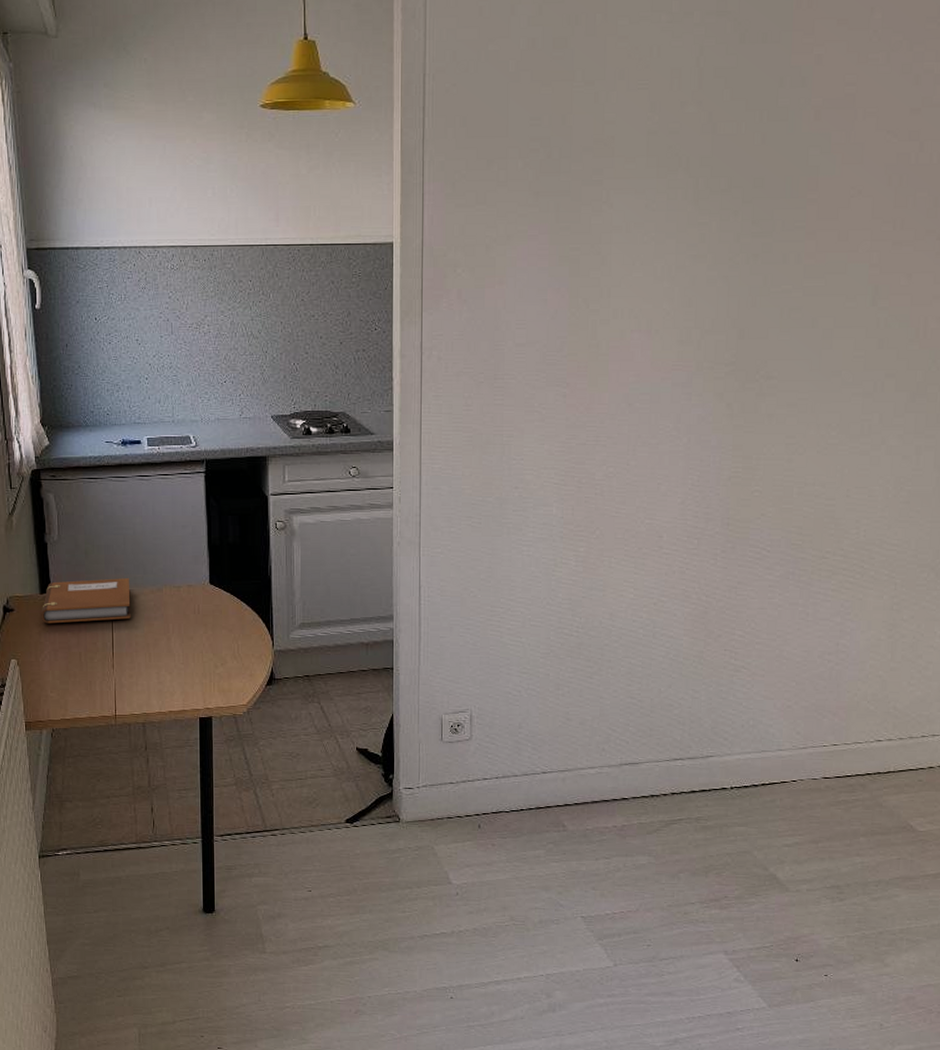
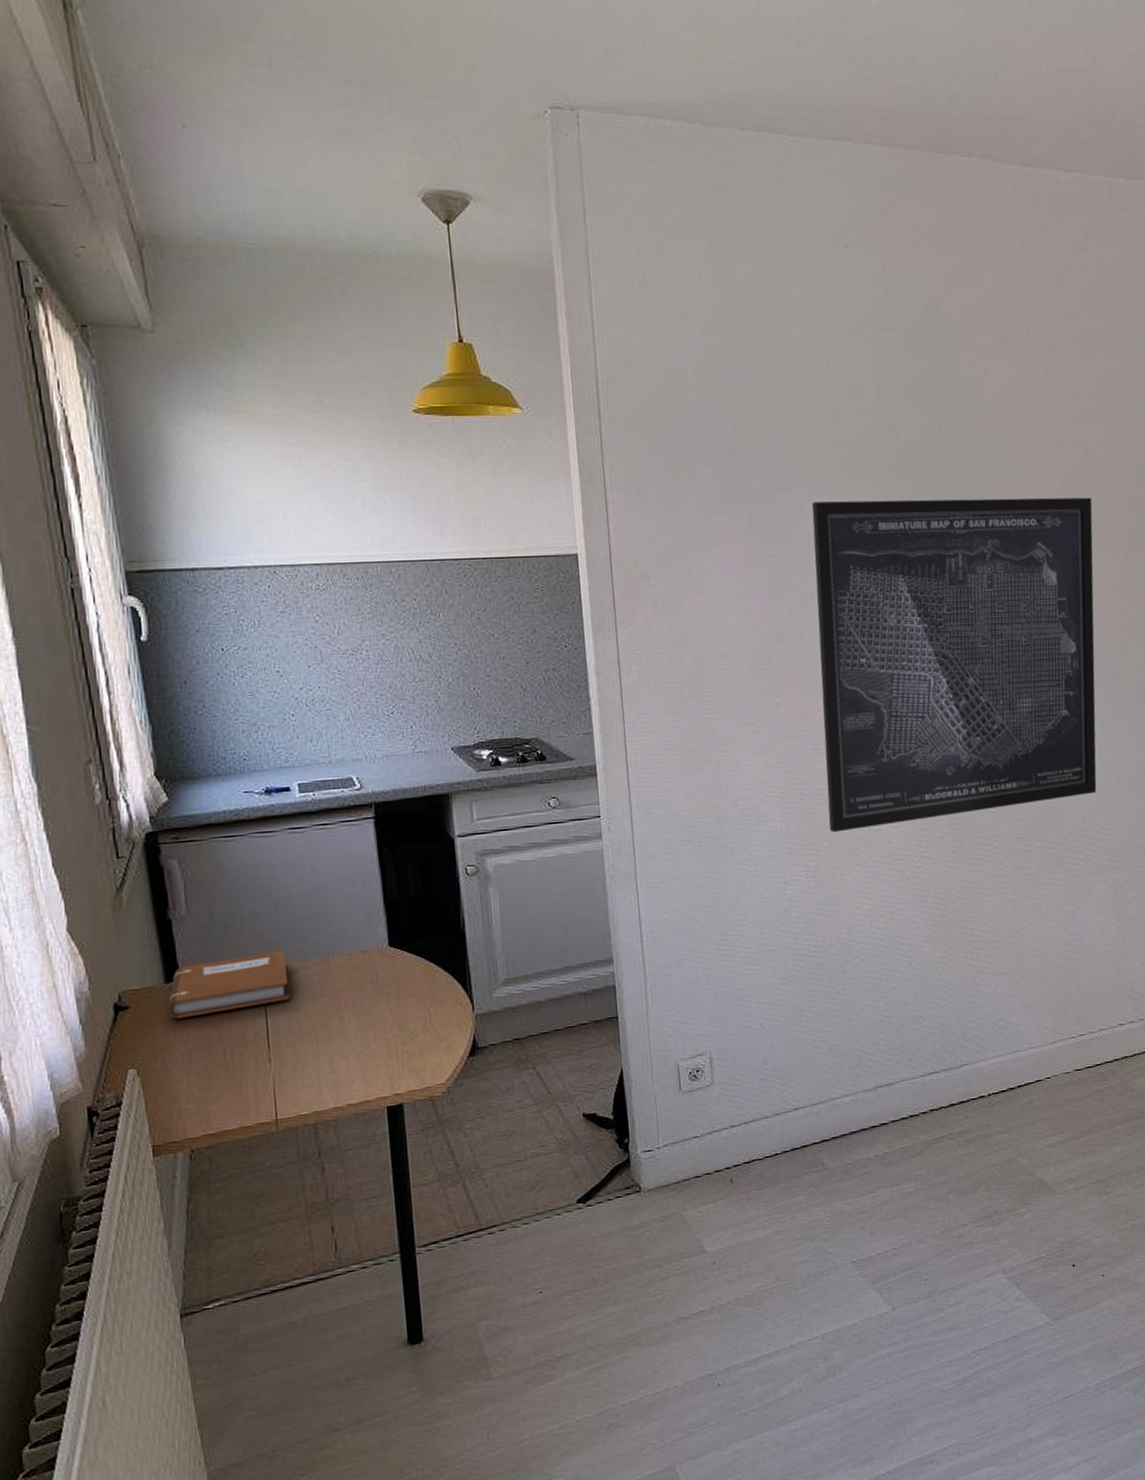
wall art: none [603,194,921,522] -> present [811,497,1097,833]

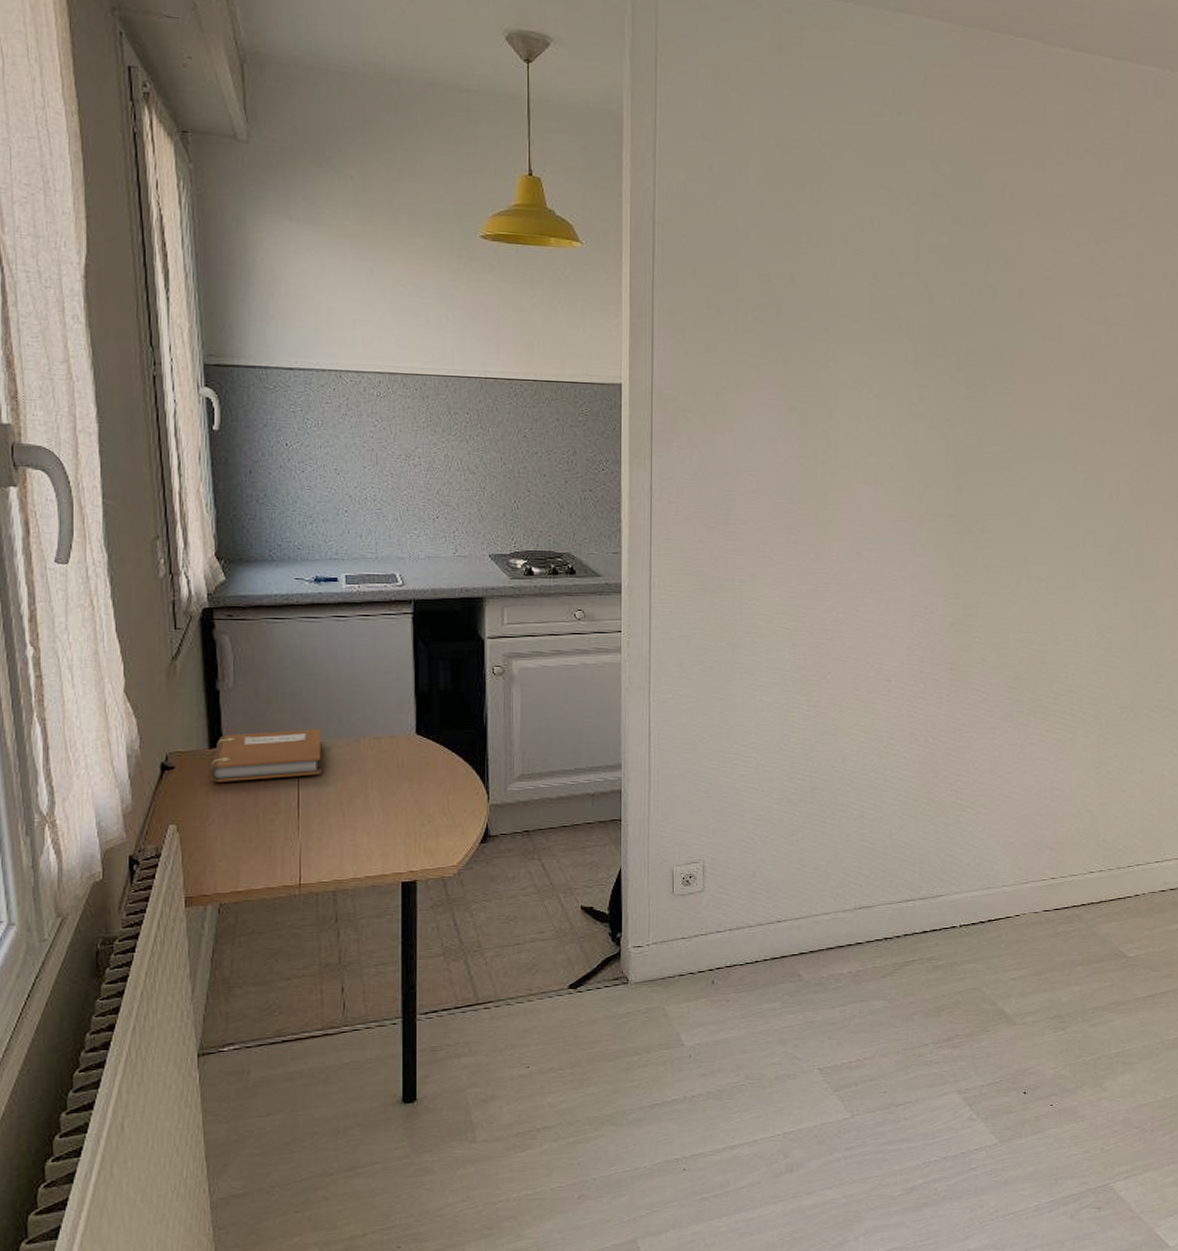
wall art: present [811,497,1097,833] -> none [834,354,1110,667]

